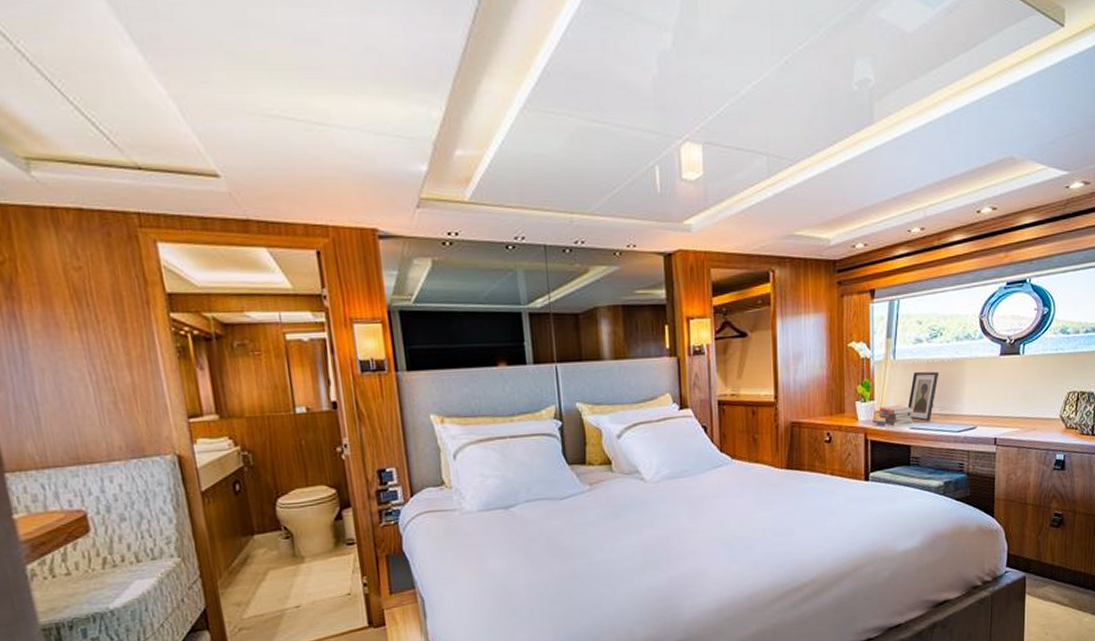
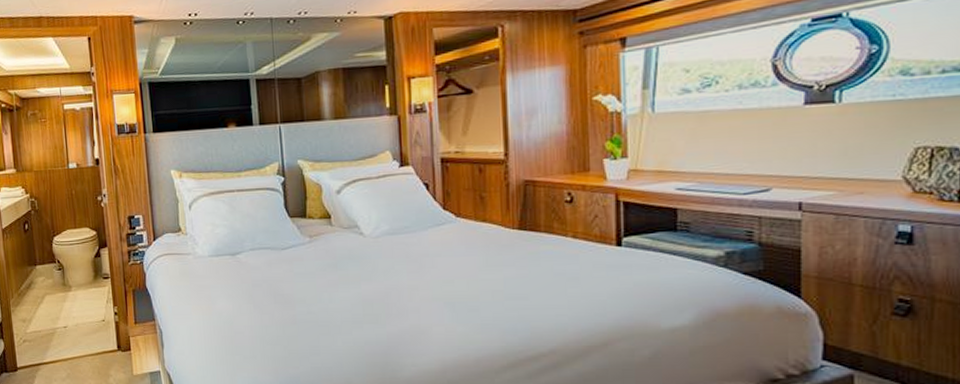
books: present [872,405,915,429] -> none [625,163,683,190]
picture frame: present [907,371,939,422] -> none [672,125,715,183]

